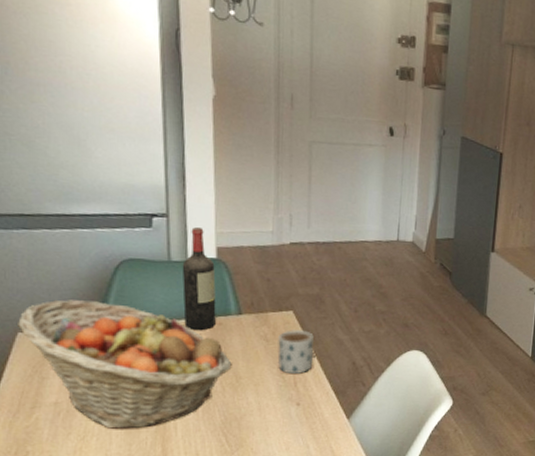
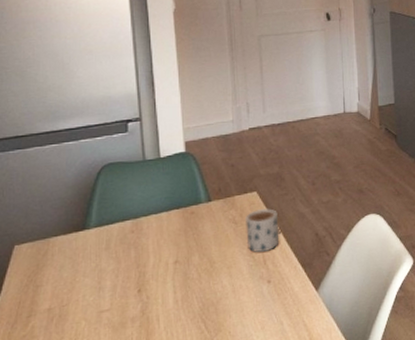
fruit basket: present [18,300,232,429] -> none [14,206,206,329]
wine bottle: present [182,227,216,331] -> none [155,126,188,223]

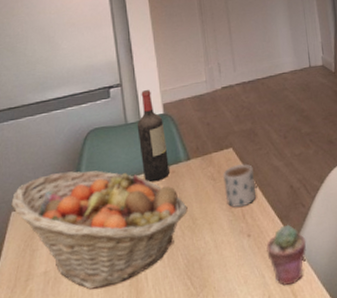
fruit basket: none [14,206,206,329] -> present [11,170,188,289]
wine bottle: none [155,126,188,223] -> present [137,90,170,183]
potted succulent: none [287,272,329,334] -> present [266,224,307,287]

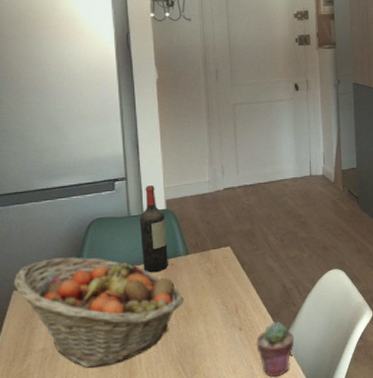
mug: present [223,164,257,208] -> none [220,262,250,302]

